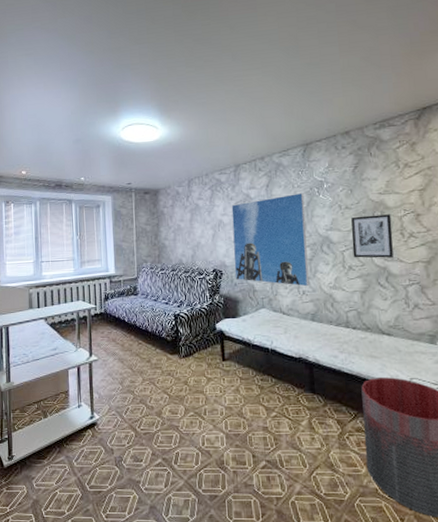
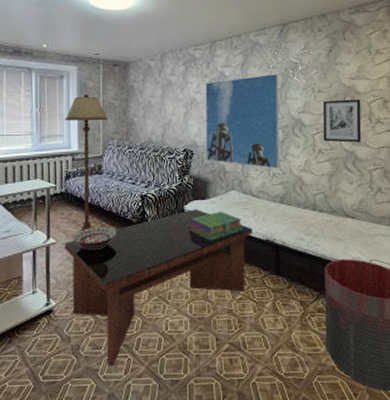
floor lamp: none [102,221,141,349] -> present [65,94,108,231]
coffee table: none [105,327,284,478] -> present [64,209,252,366]
decorative bowl: none [113,345,153,367] -> present [73,227,117,250]
stack of books: none [221,328,275,358] -> present [189,211,244,241]

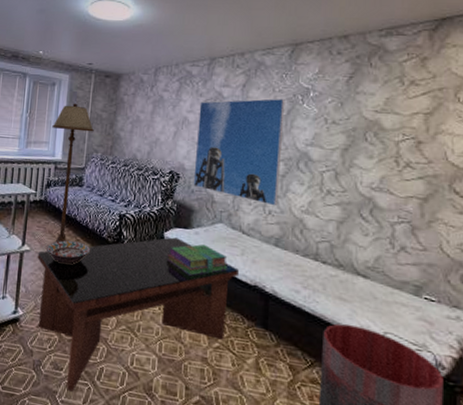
wall art: present [322,99,362,143] -> none [334,134,386,189]

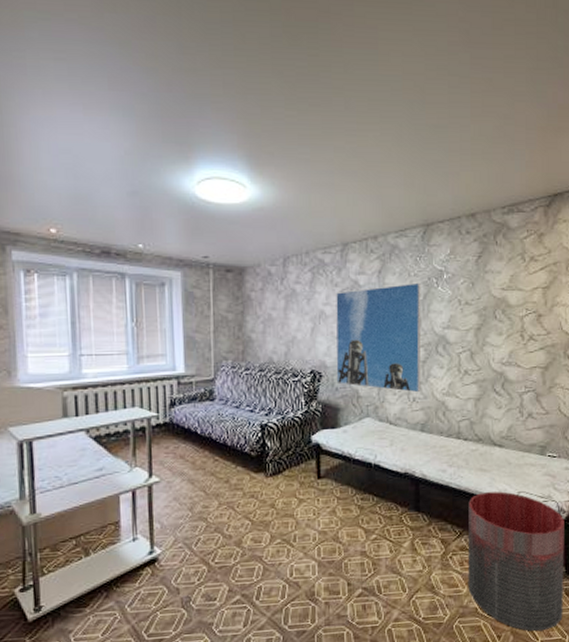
coffee table: present [37,237,239,392] -> none [170,439,389,619]
decorative bowl: present [47,240,91,265] -> none [180,462,233,489]
floor lamp: present [52,103,94,243] -> none [168,305,220,468]
stack of books: present [167,244,229,276] -> none [317,441,379,475]

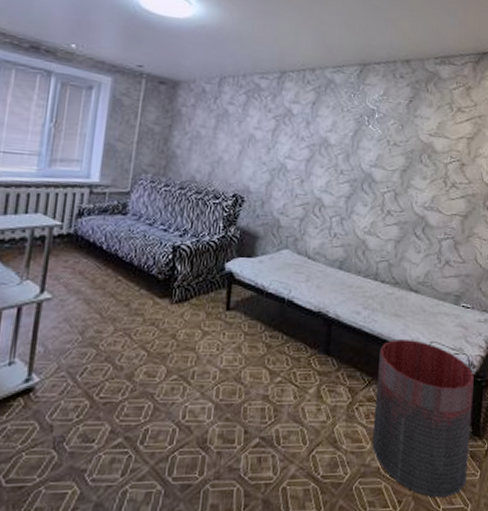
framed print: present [336,283,421,393] -> none [258,118,353,229]

